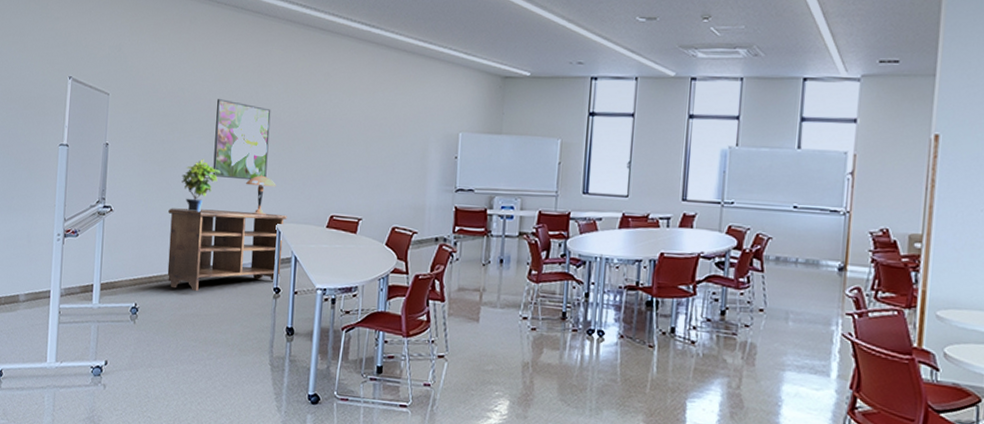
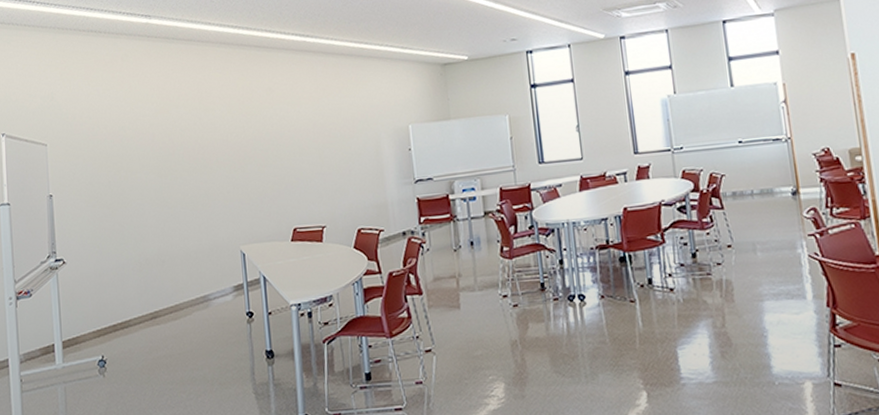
tv stand: present [167,208,287,291] -> none [125,236,251,331]
potted plant: present [181,159,221,212] -> none [134,193,174,249]
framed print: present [212,99,271,180] -> none [161,130,222,210]
table lamp: present [245,175,276,215] -> none [201,200,234,241]

